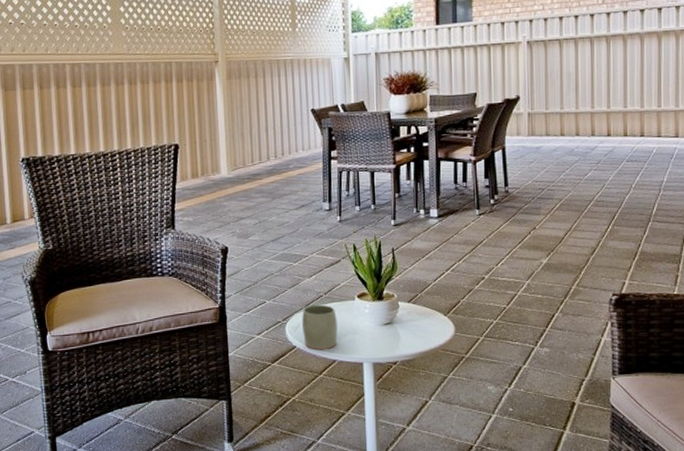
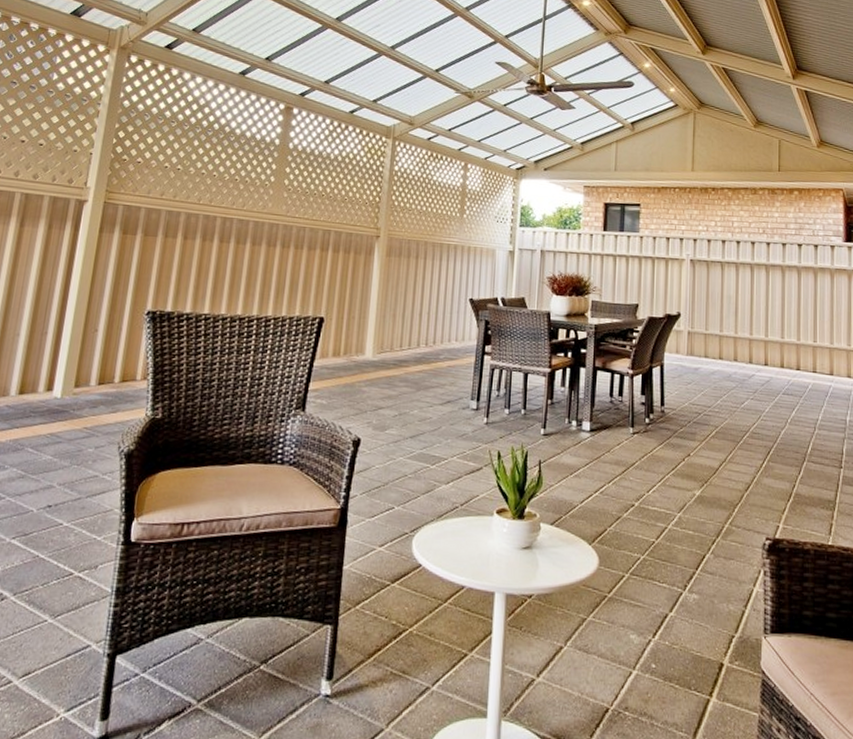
mug: present [301,304,338,349] -> none [431,516,471,572]

